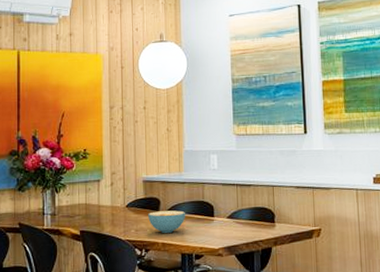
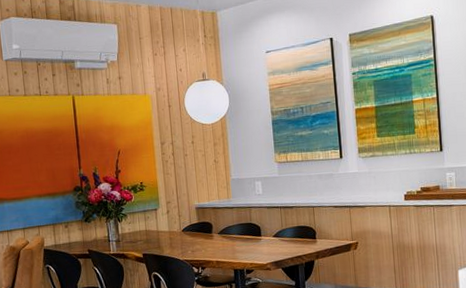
cereal bowl: present [148,210,186,233] -> none [202,232,236,252]

